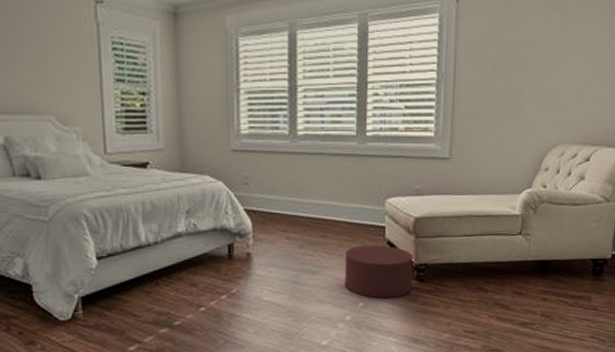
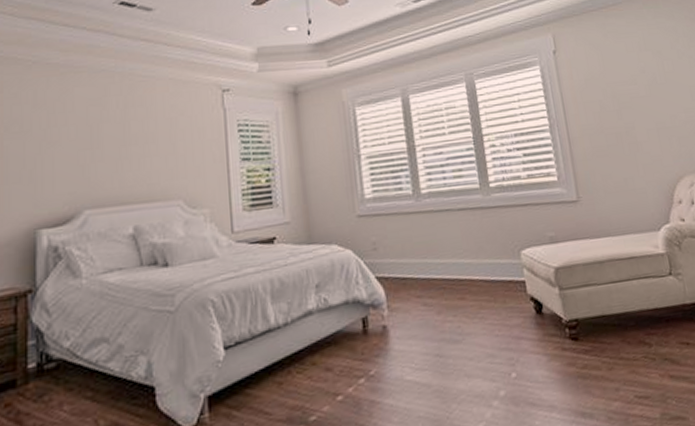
pouf: present [344,244,413,299] -> none [487,302,567,366]

